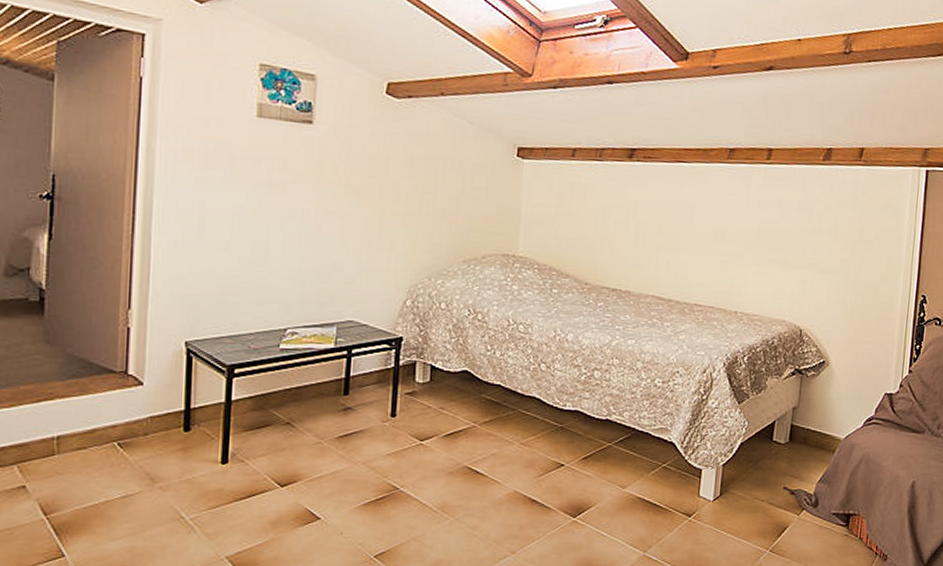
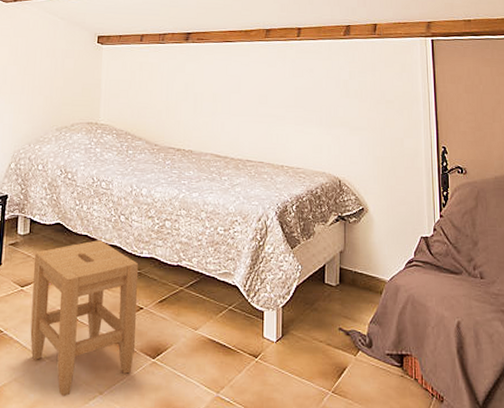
stool: none [431,390,560,555] -> present [30,240,139,396]

